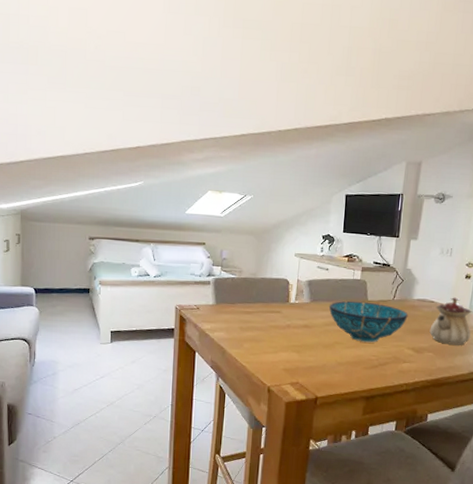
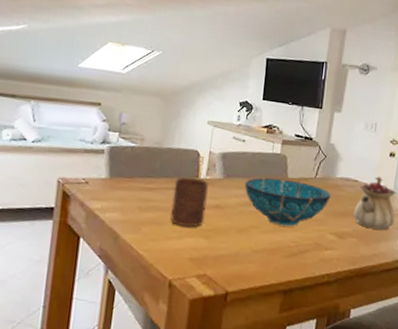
cup: none [267,302,298,344] -> present [170,177,209,228]

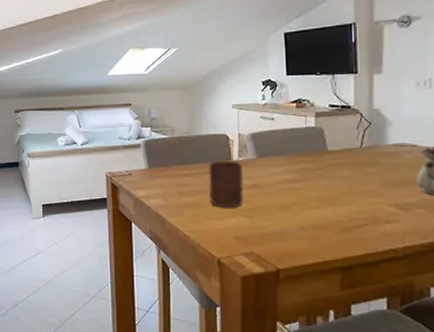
decorative bowl: present [244,177,331,227] -> none [280,152,384,201]

